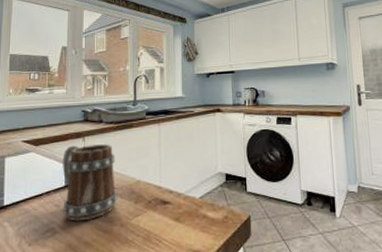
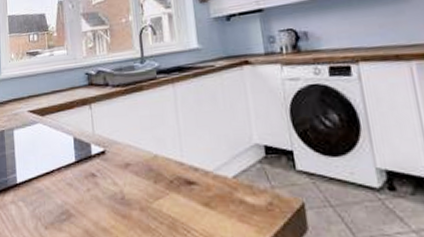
mug: present [62,144,118,221] -> none [70,111,134,203]

